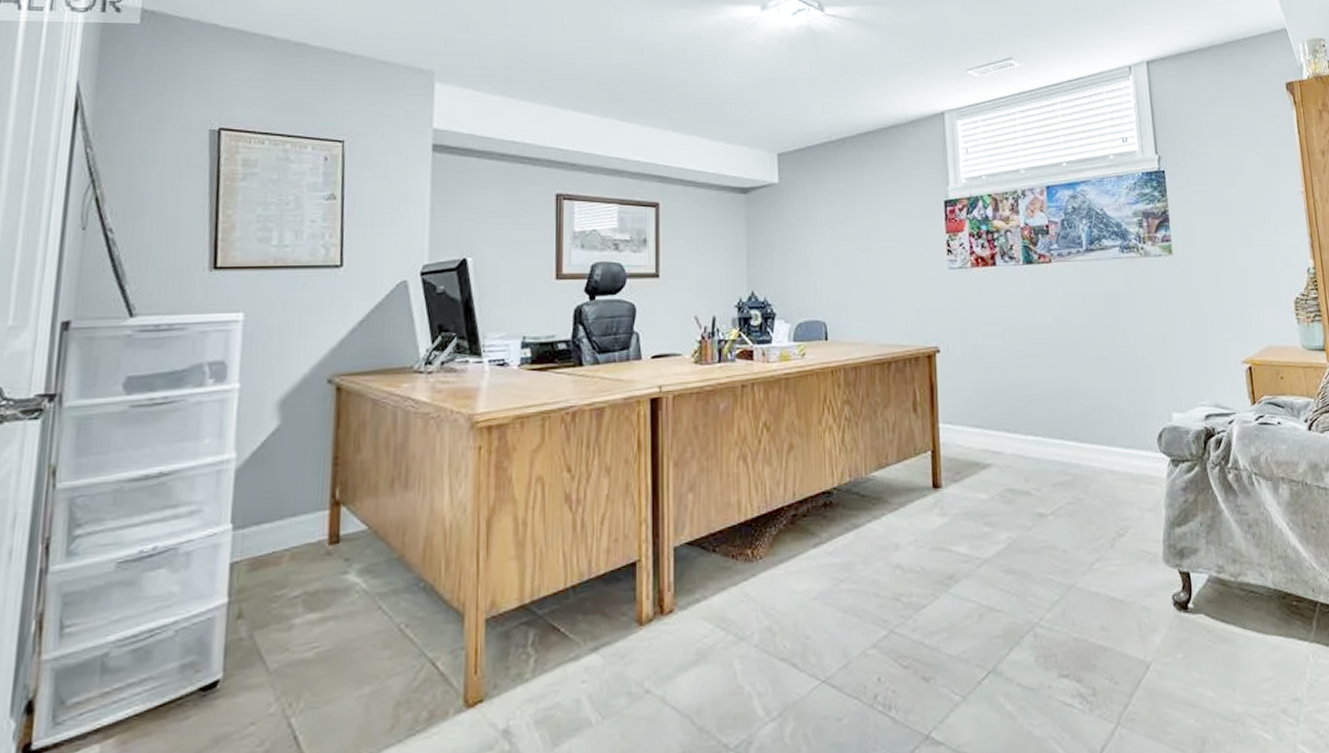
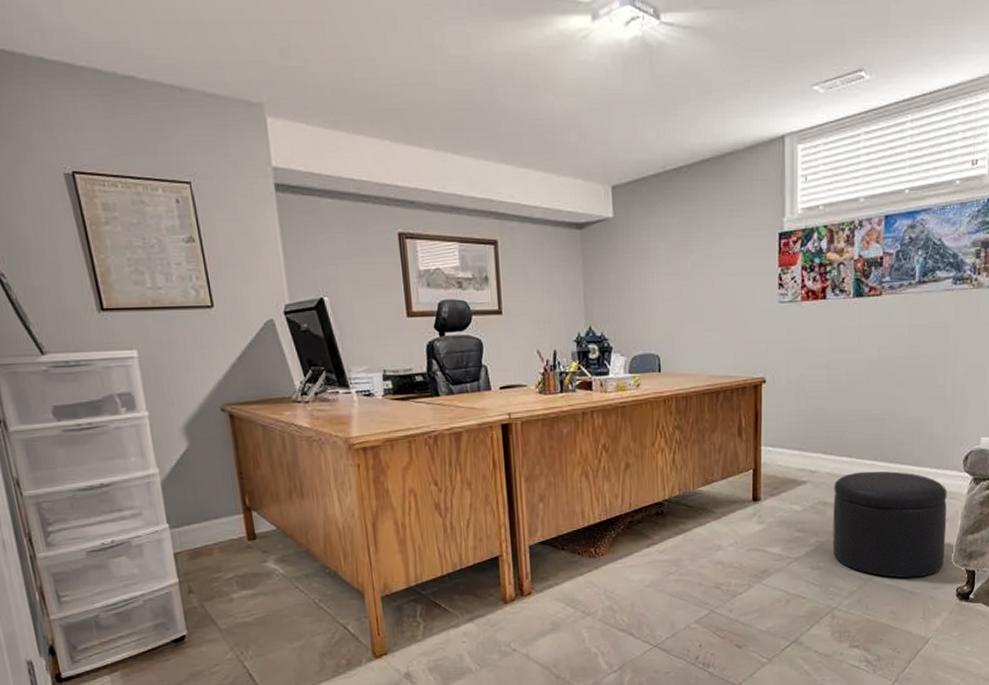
ottoman: none [1021,451,1154,583] -> present [832,471,947,578]

